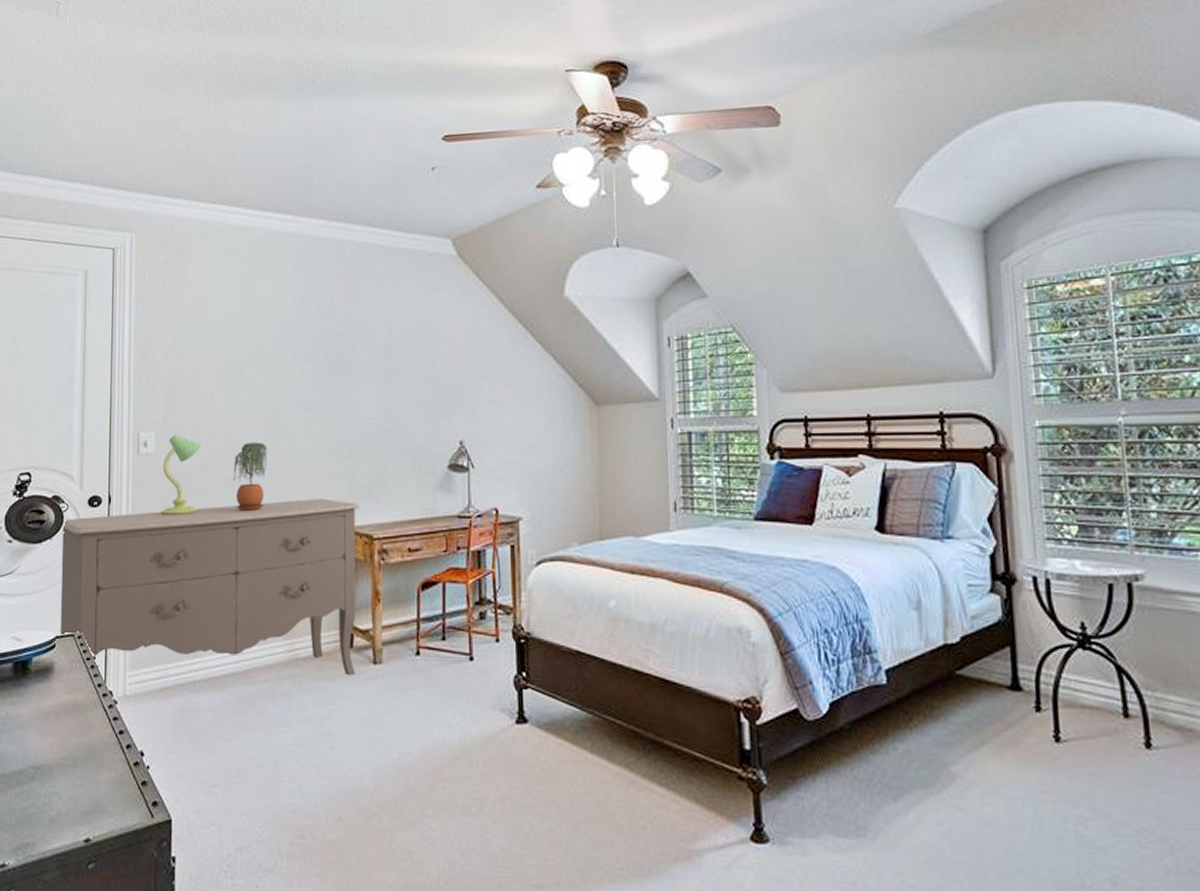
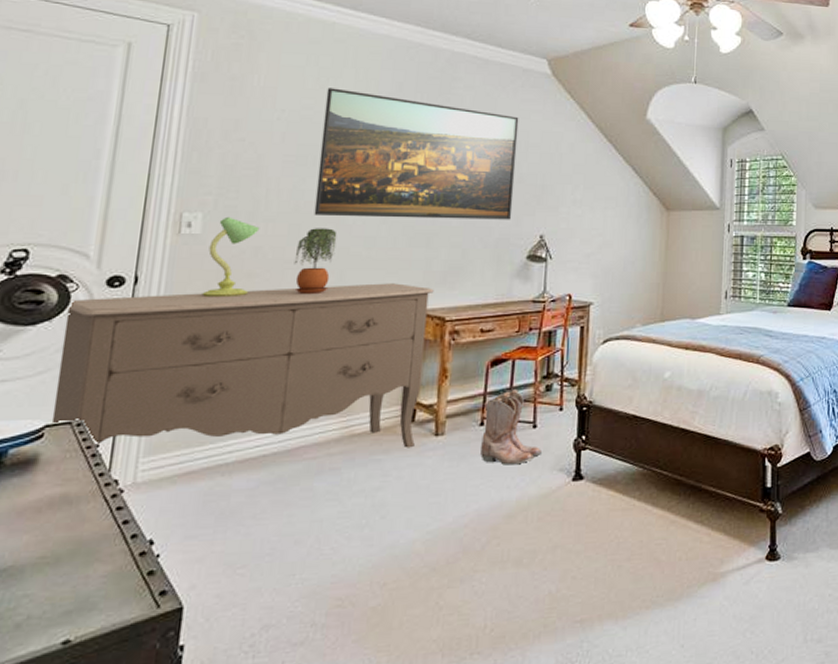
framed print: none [245,295,429,430] -> present [314,88,519,220]
boots: none [419,616,482,701] -> present [480,389,543,465]

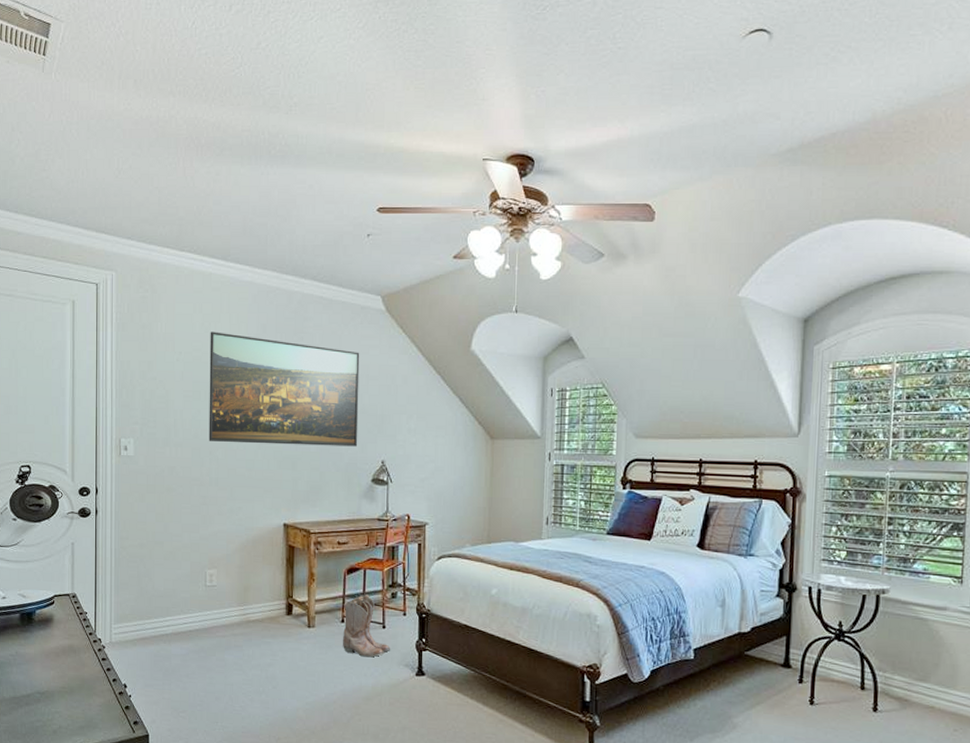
dresser: present [51,283,434,448] -> none [57,499,300,636]
table lamp: present [202,216,260,298] -> none [139,442,172,507]
potted plant: present [294,228,337,295] -> none [198,452,226,507]

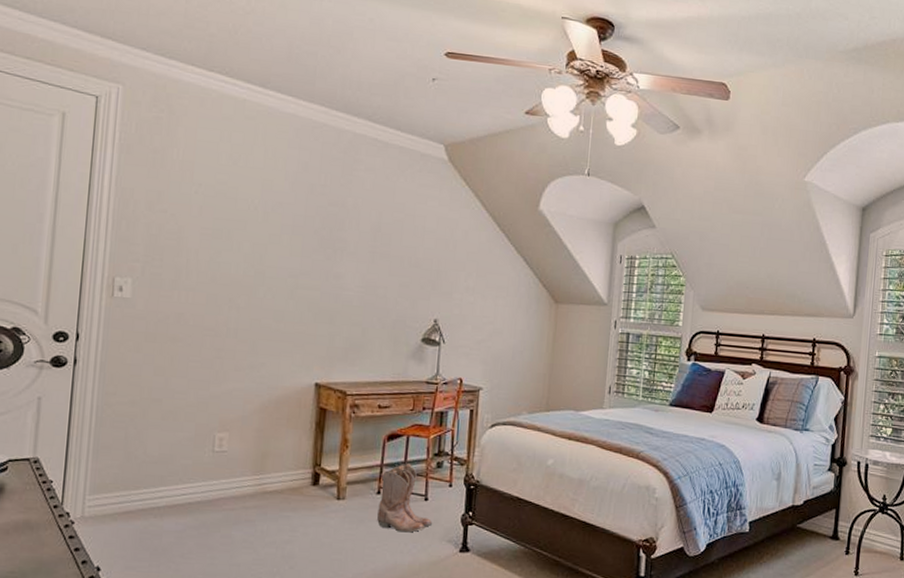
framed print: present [208,332,360,447] -> none [229,164,416,303]

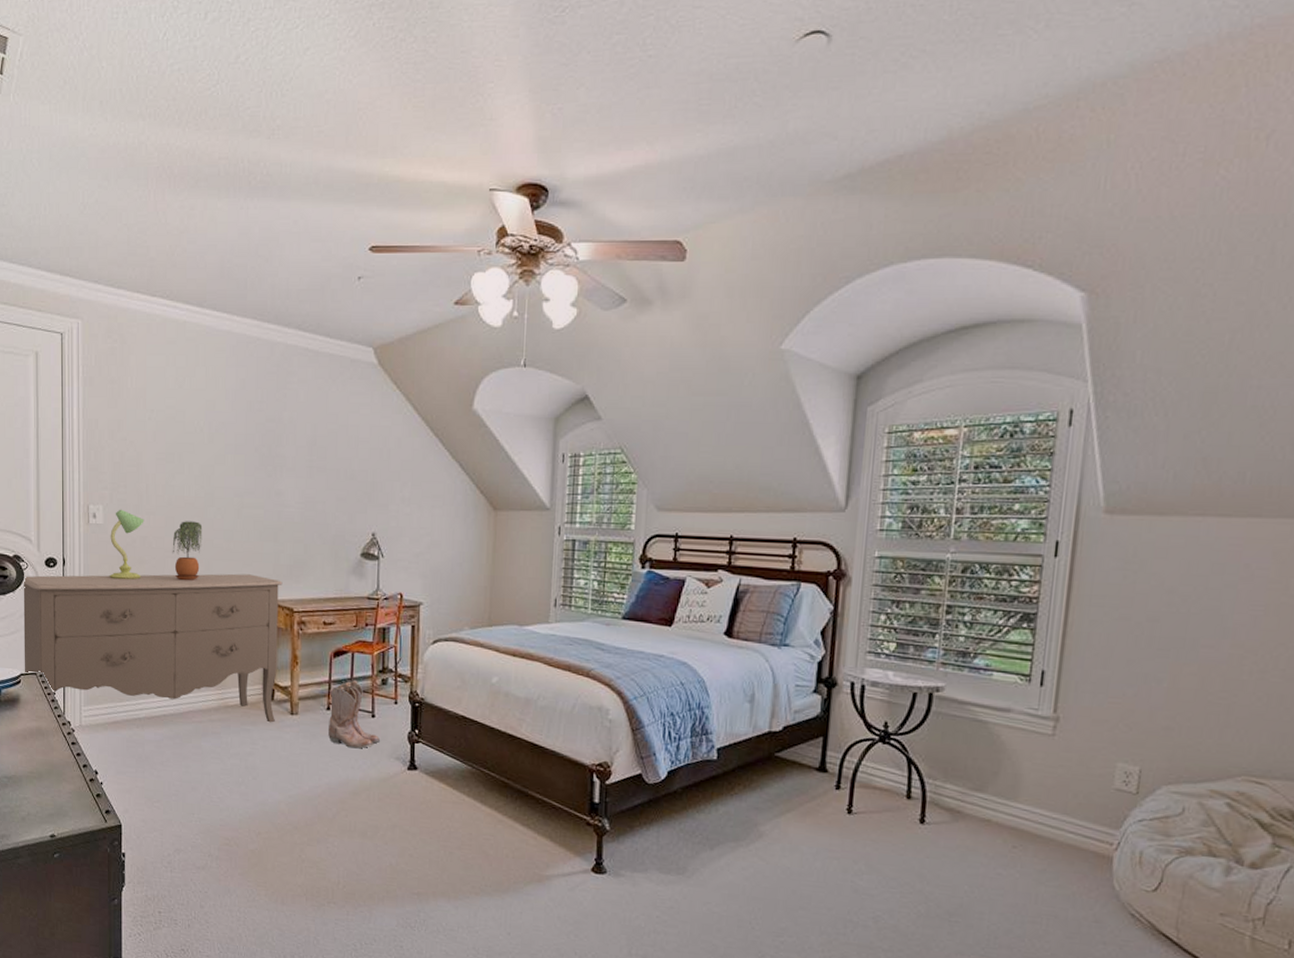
dresser: none [13,350,336,509] -> present [22,573,283,723]
table lamp: none [133,283,182,358] -> present [109,509,144,580]
potted plant: none [212,299,250,361] -> present [172,521,203,581]

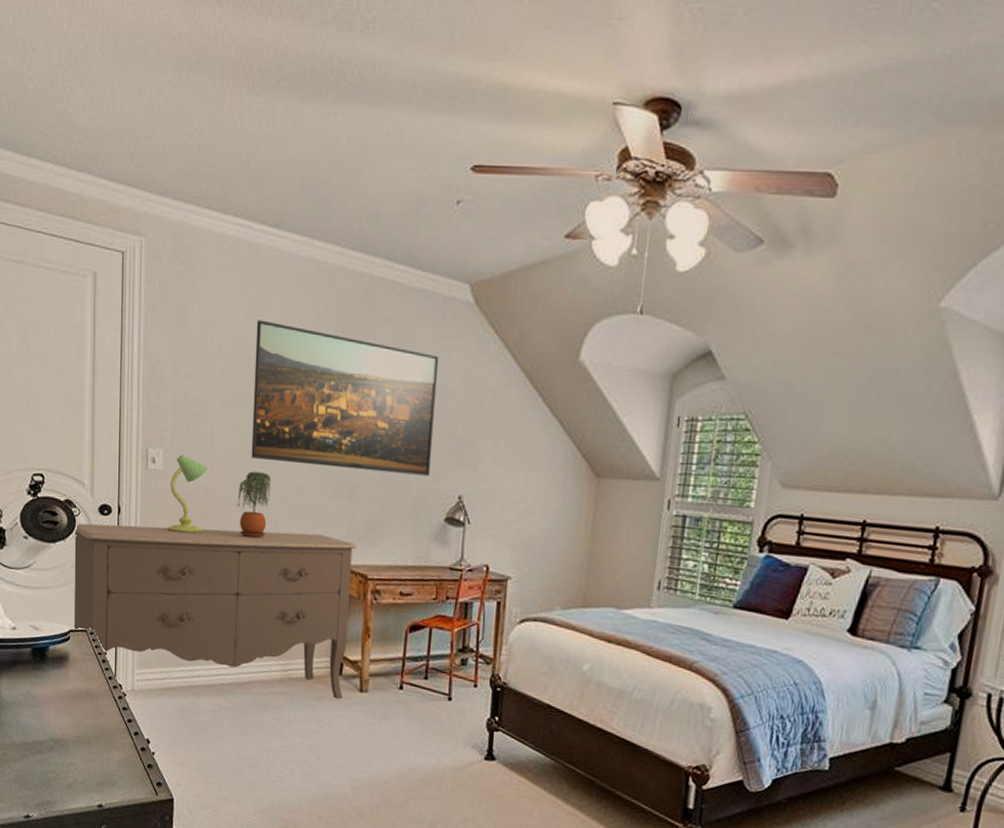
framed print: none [183,387,349,517] -> present [251,320,439,476]
boots: present [328,680,381,749] -> none [400,658,457,734]

